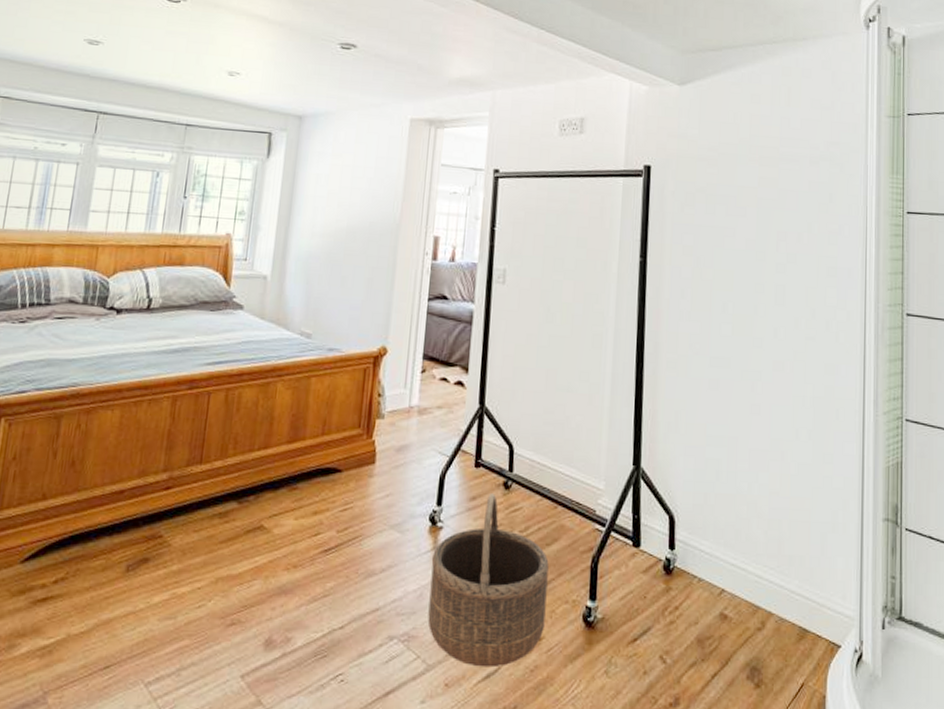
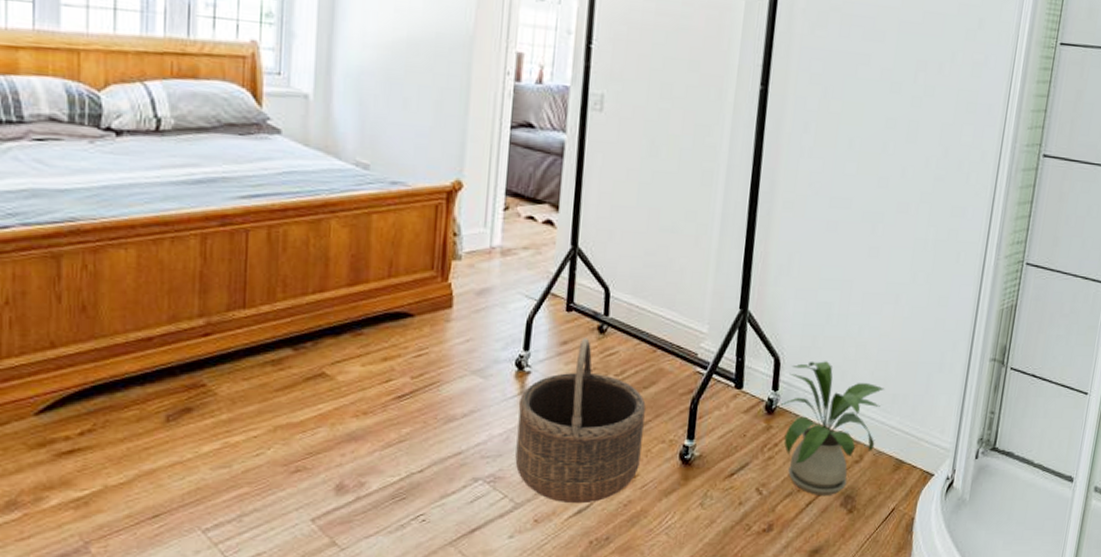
house plant: none [676,519,779,666] -> present [778,361,884,495]

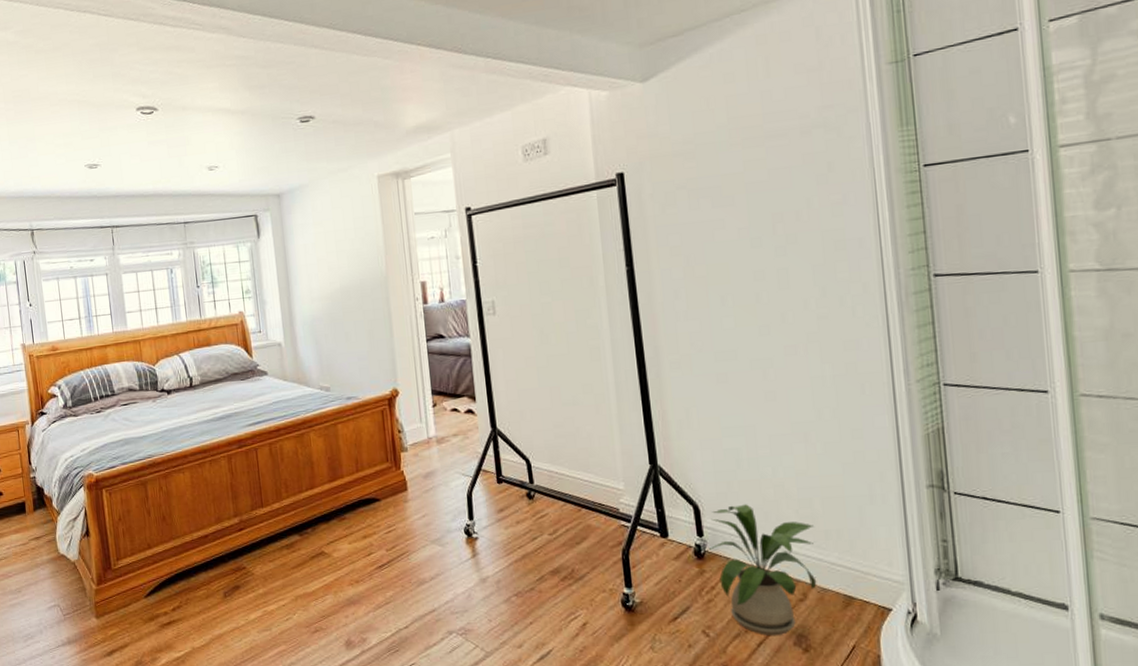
basket: present [515,338,646,504] -> none [473,504,587,651]

